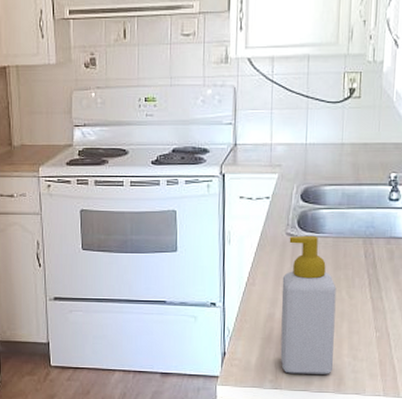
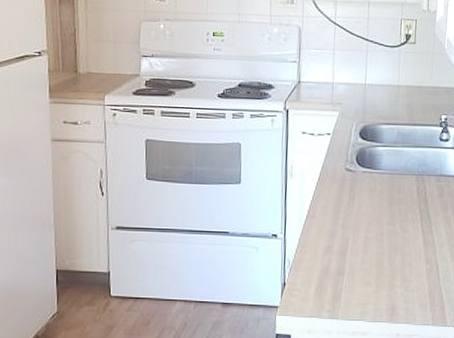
soap bottle: present [280,235,337,374] -> none [337,171,391,305]

